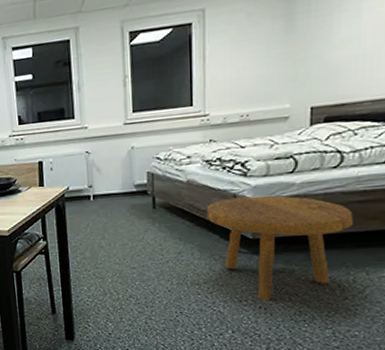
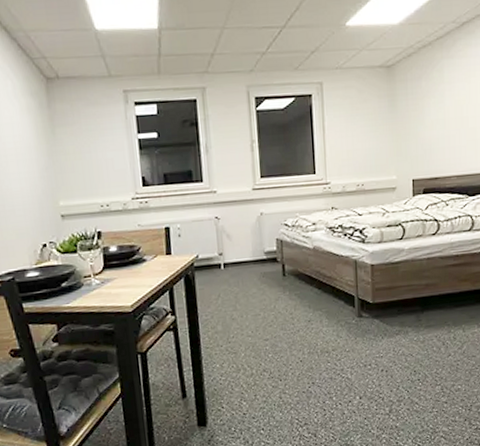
footstool: present [206,195,353,301] -> none [332,261,450,364]

